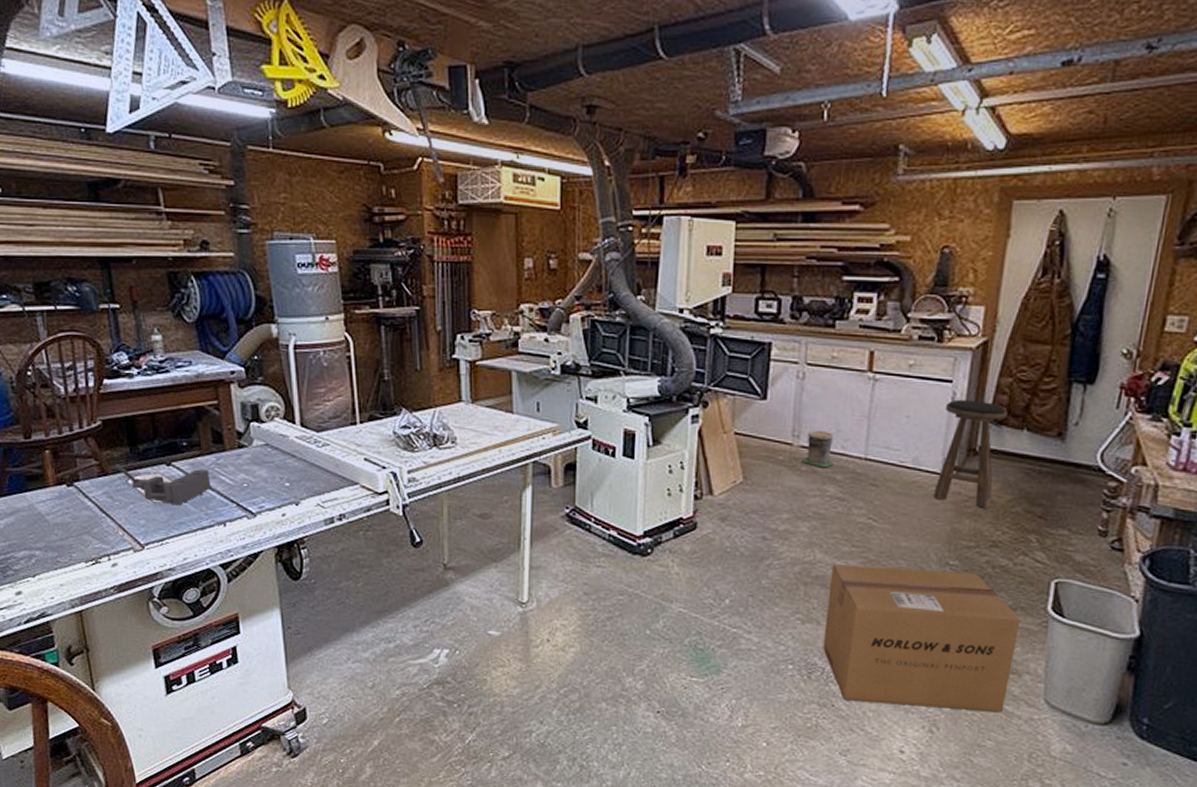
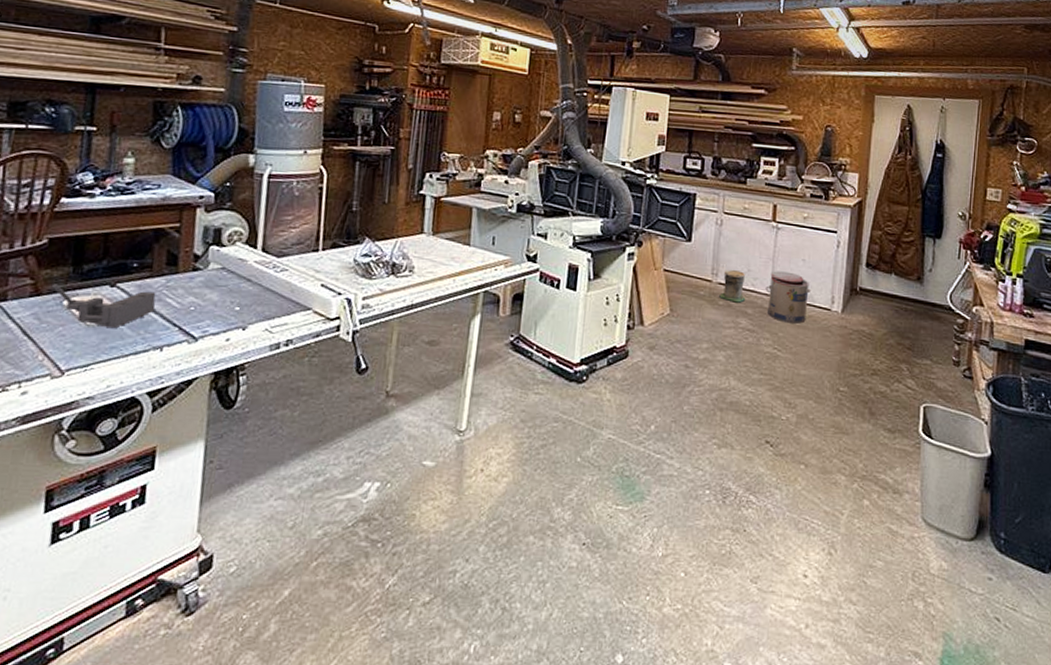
box: present [823,564,1021,713] -> none [736,391,899,533]
paint can: none [858,430,917,490] -> present [765,271,812,324]
stool: present [933,399,1008,509] -> none [825,247,879,341]

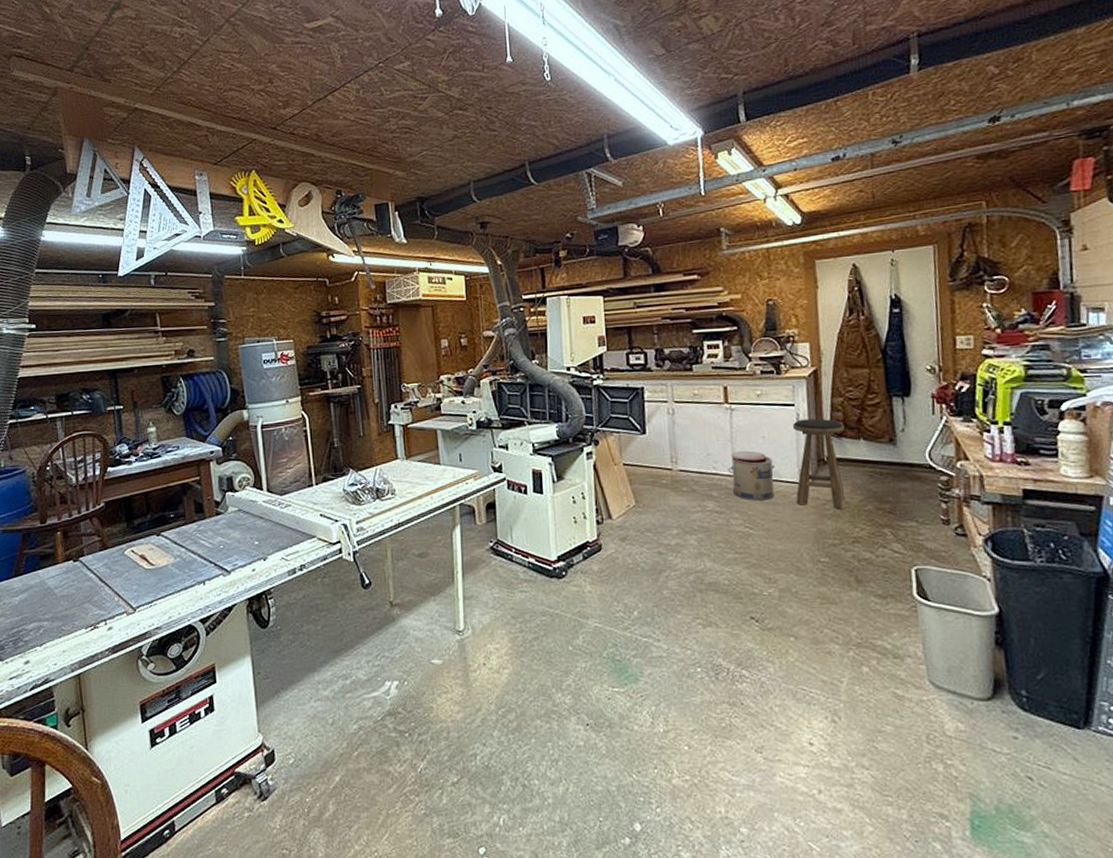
bench vise: present [52,284,156,328] -> none [114,536,194,569]
bucket: present [719,269,746,303] -> none [682,455,709,487]
stool: none [825,247,879,341] -> present [793,418,846,510]

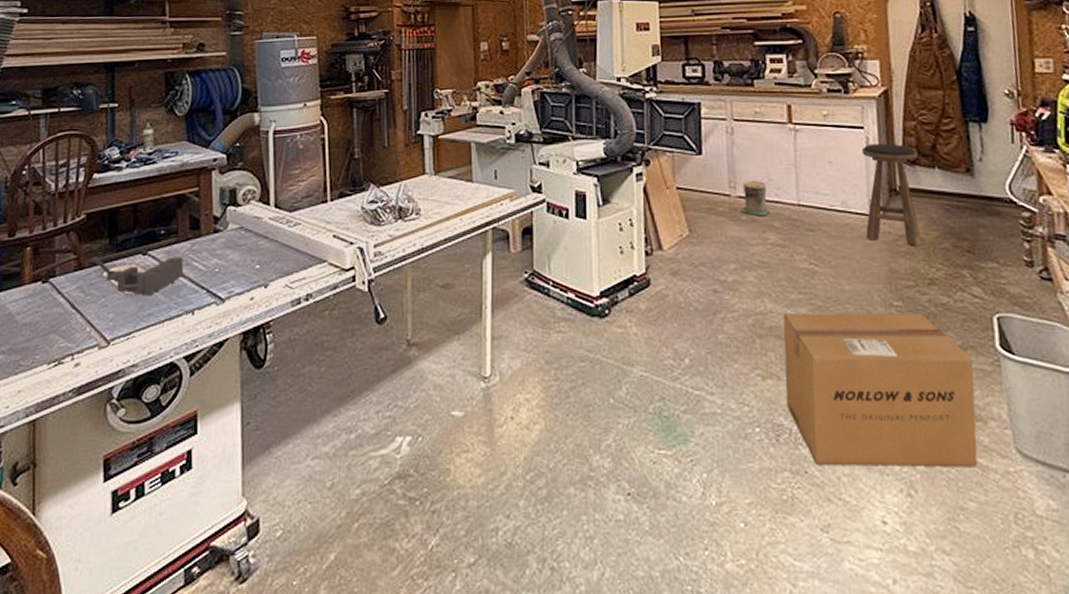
bench vise: none [114,536,194,569] -> present [93,256,184,295]
bucket: none [682,455,709,487] -> present [741,180,771,217]
box: none [721,568,895,698] -> present [783,313,978,468]
paint can: present [727,451,776,501] -> none [791,177,844,234]

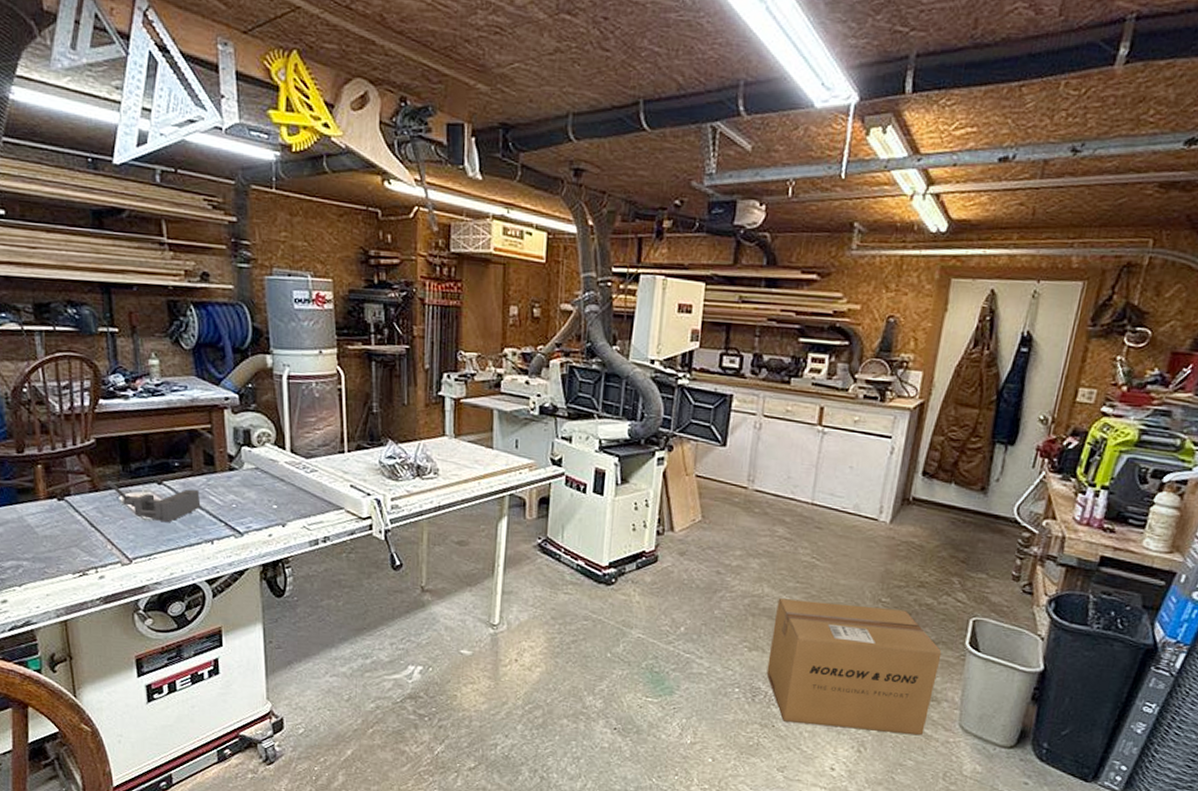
bucket: present [741,180,771,217] -> none [755,475,784,511]
stool: present [862,143,921,246] -> none [870,453,939,553]

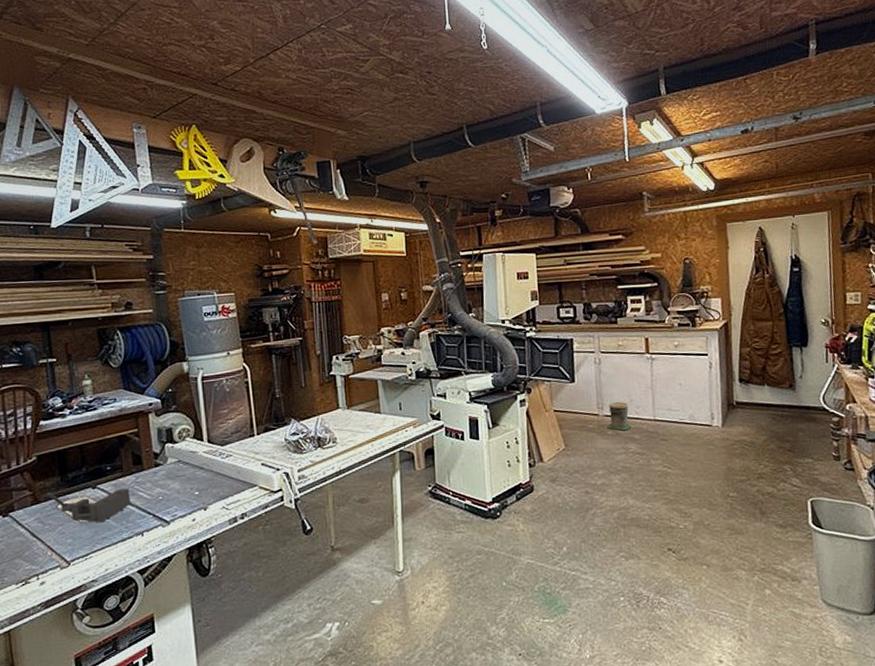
bucket: none [755,475,784,511] -> present [607,401,632,431]
box: present [766,598,942,736] -> none [642,501,793,622]

